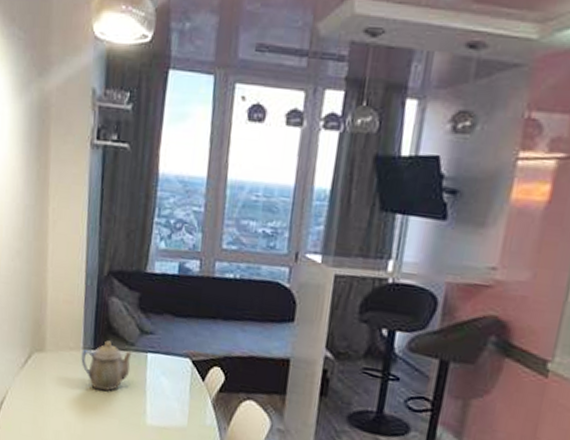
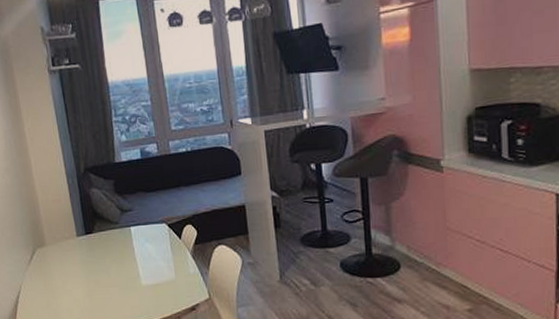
teapot: present [81,340,134,391] -> none [76,224,120,267]

